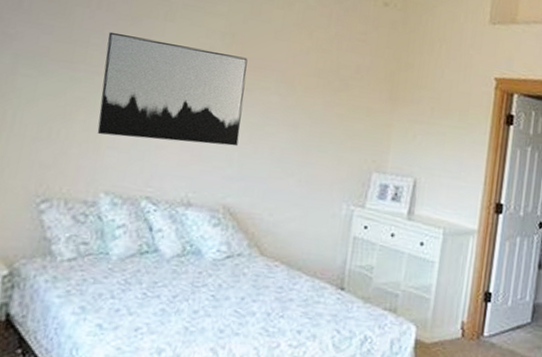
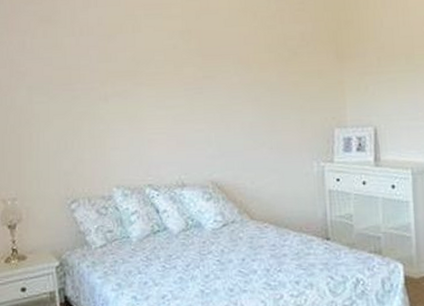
wall art: present [97,31,248,147] -> none [93,49,213,140]

